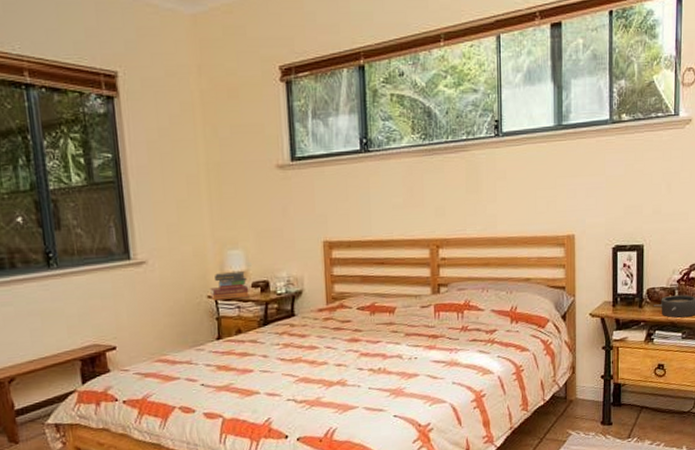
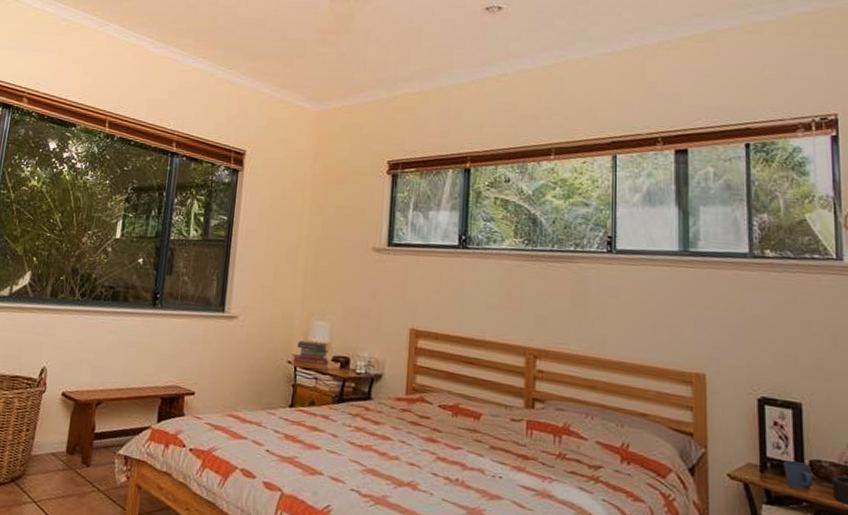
mug: none [629,291,649,314] -> present [783,459,814,491]

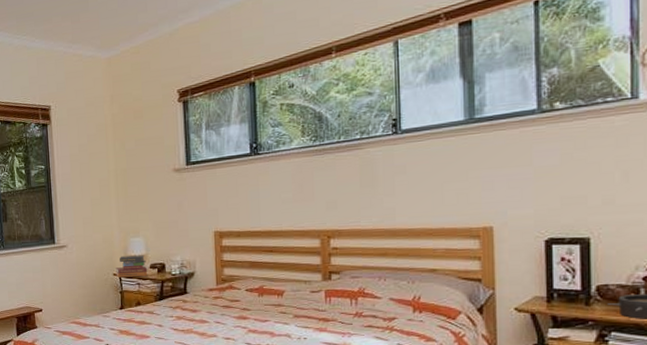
mug: present [783,459,814,491] -> none [570,288,601,312]

